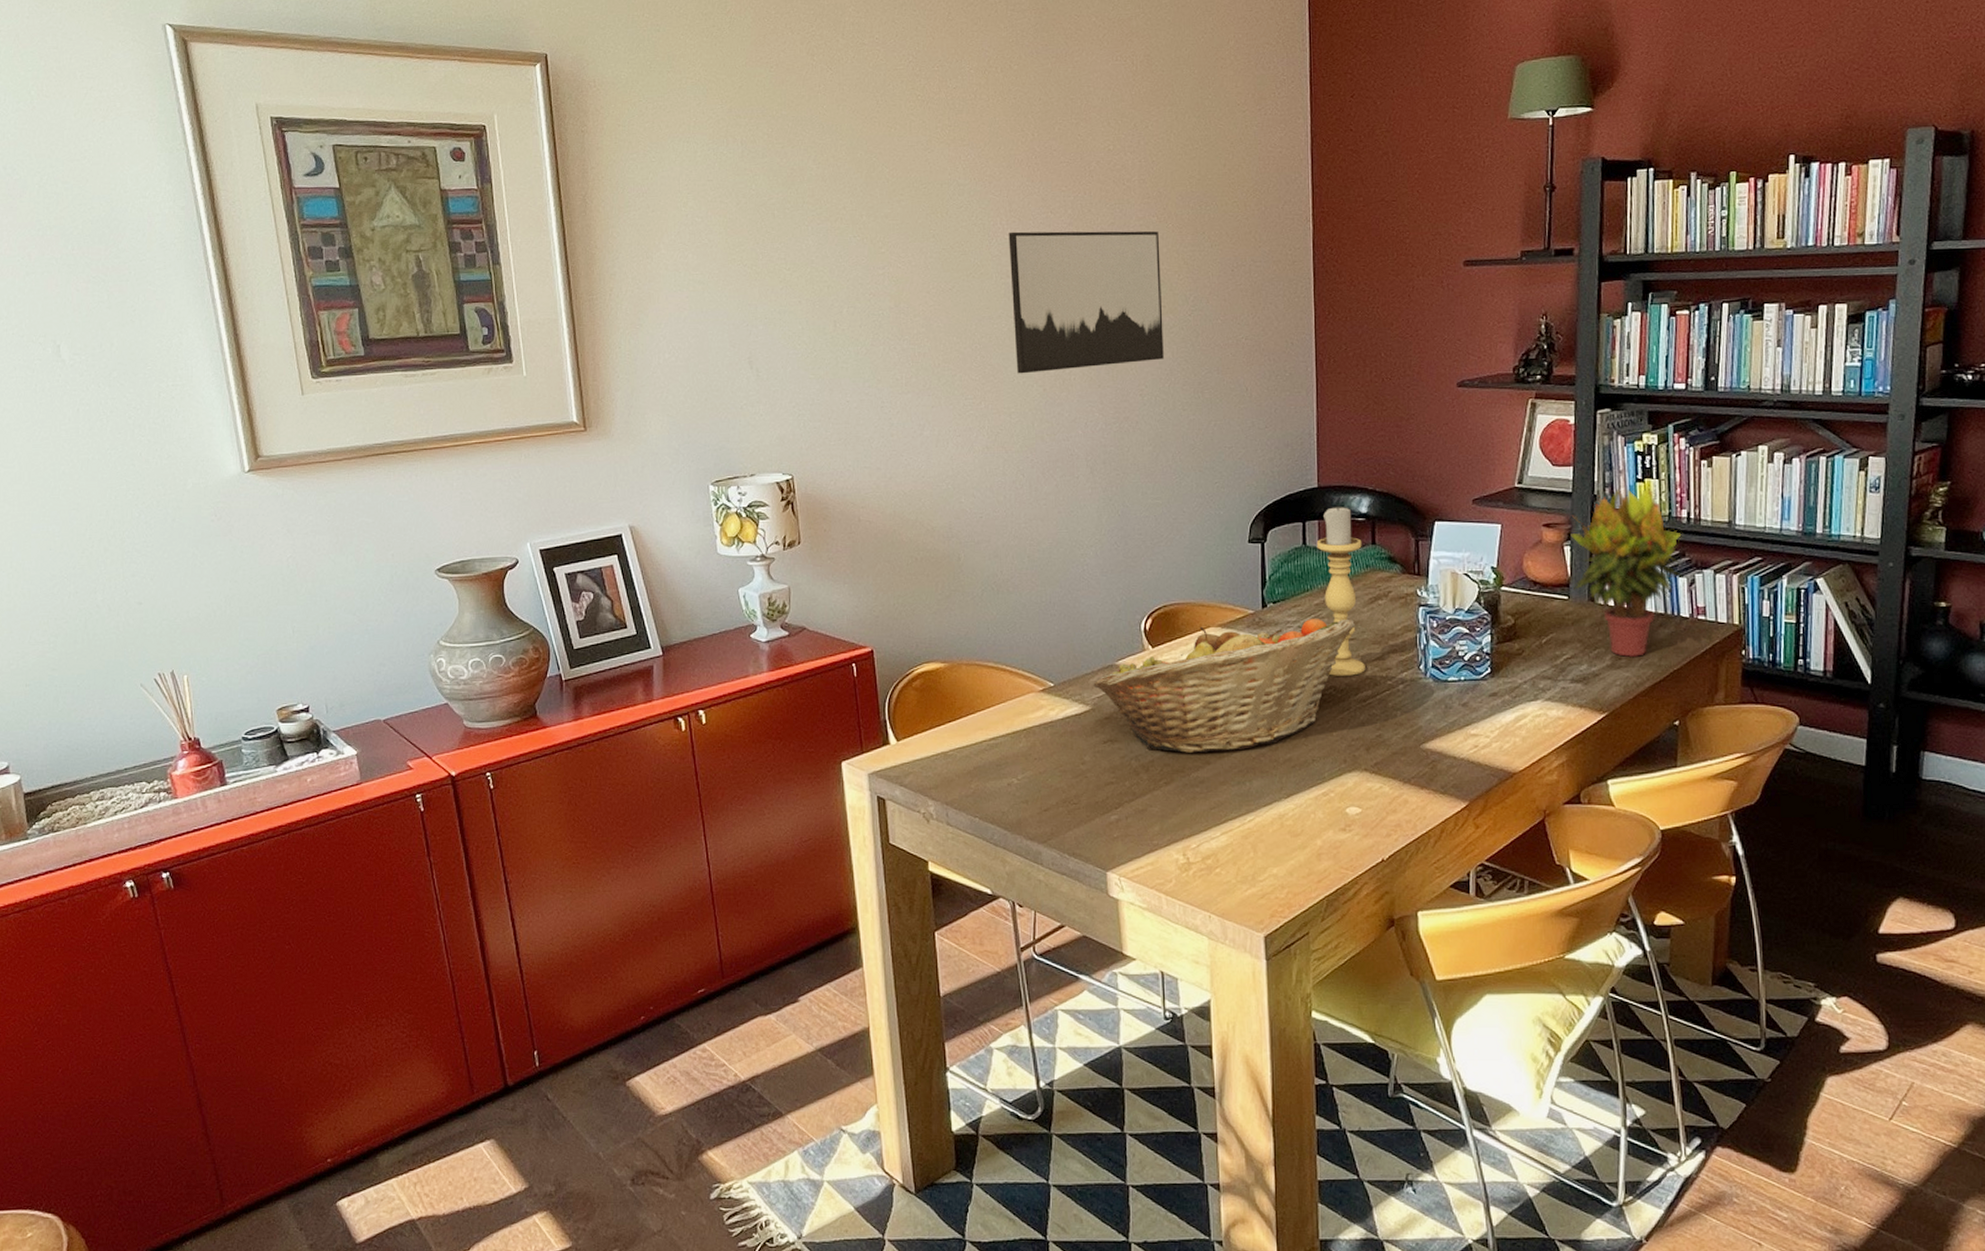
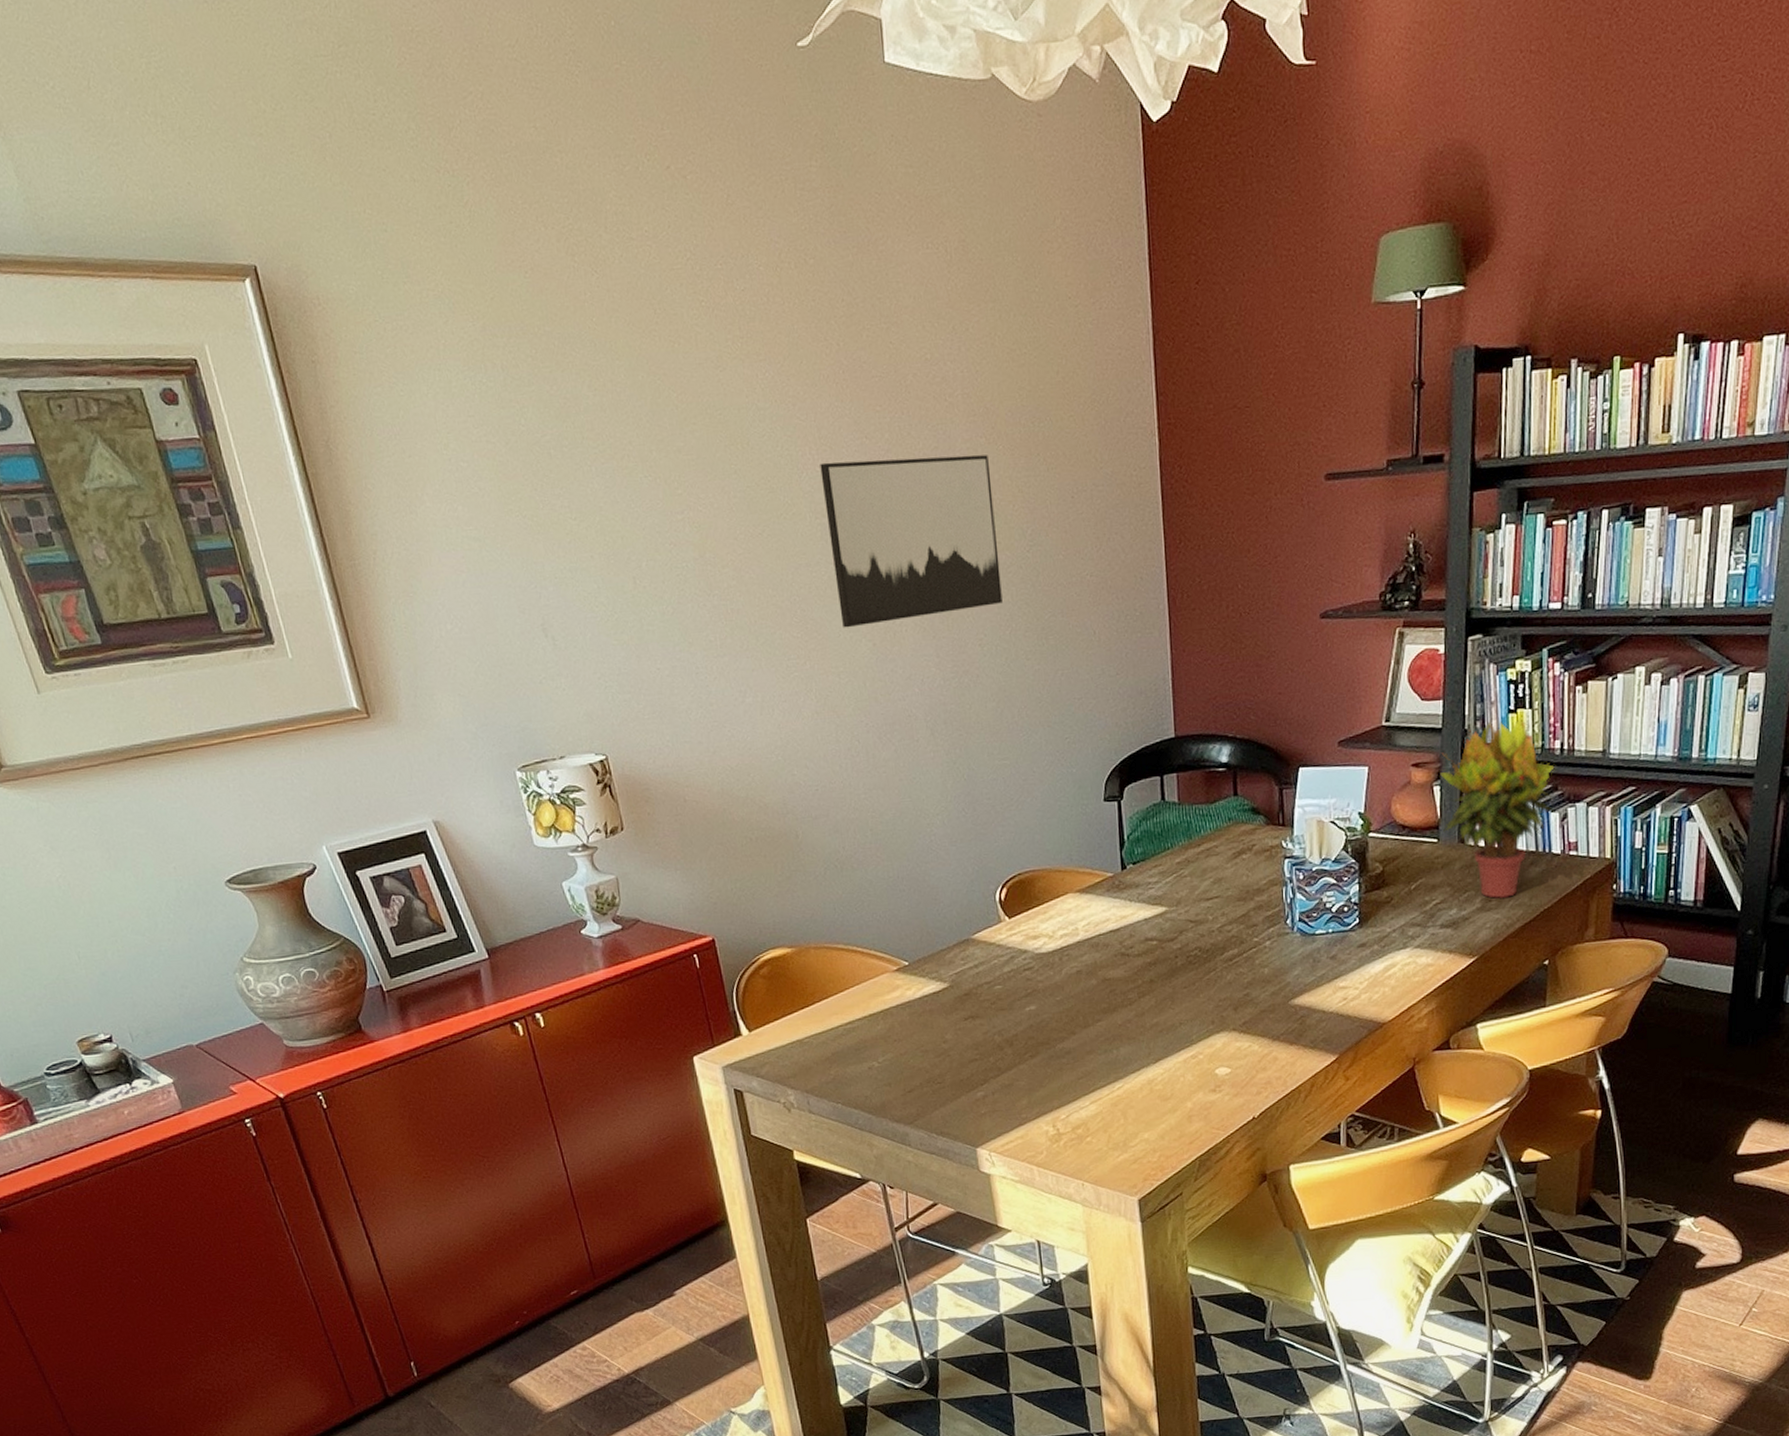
fruit basket: present [1093,618,1355,753] -> none [950,877,1219,1025]
candle holder: present [1316,506,1365,676] -> none [1176,756,1231,937]

